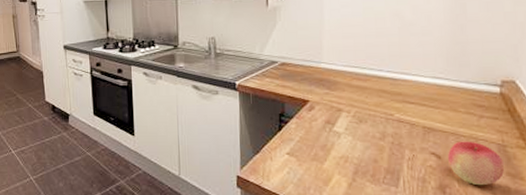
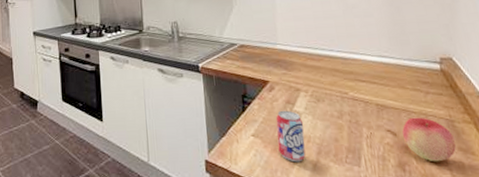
beverage can: none [313,130,343,181] -> present [276,110,306,163]

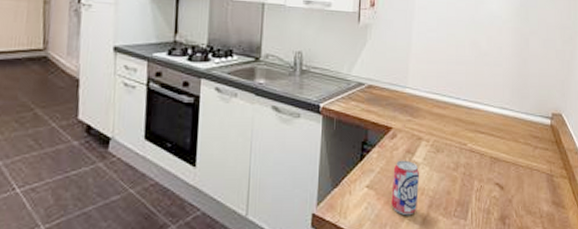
apple: present [402,117,457,161] -> none [509,171,552,214]

